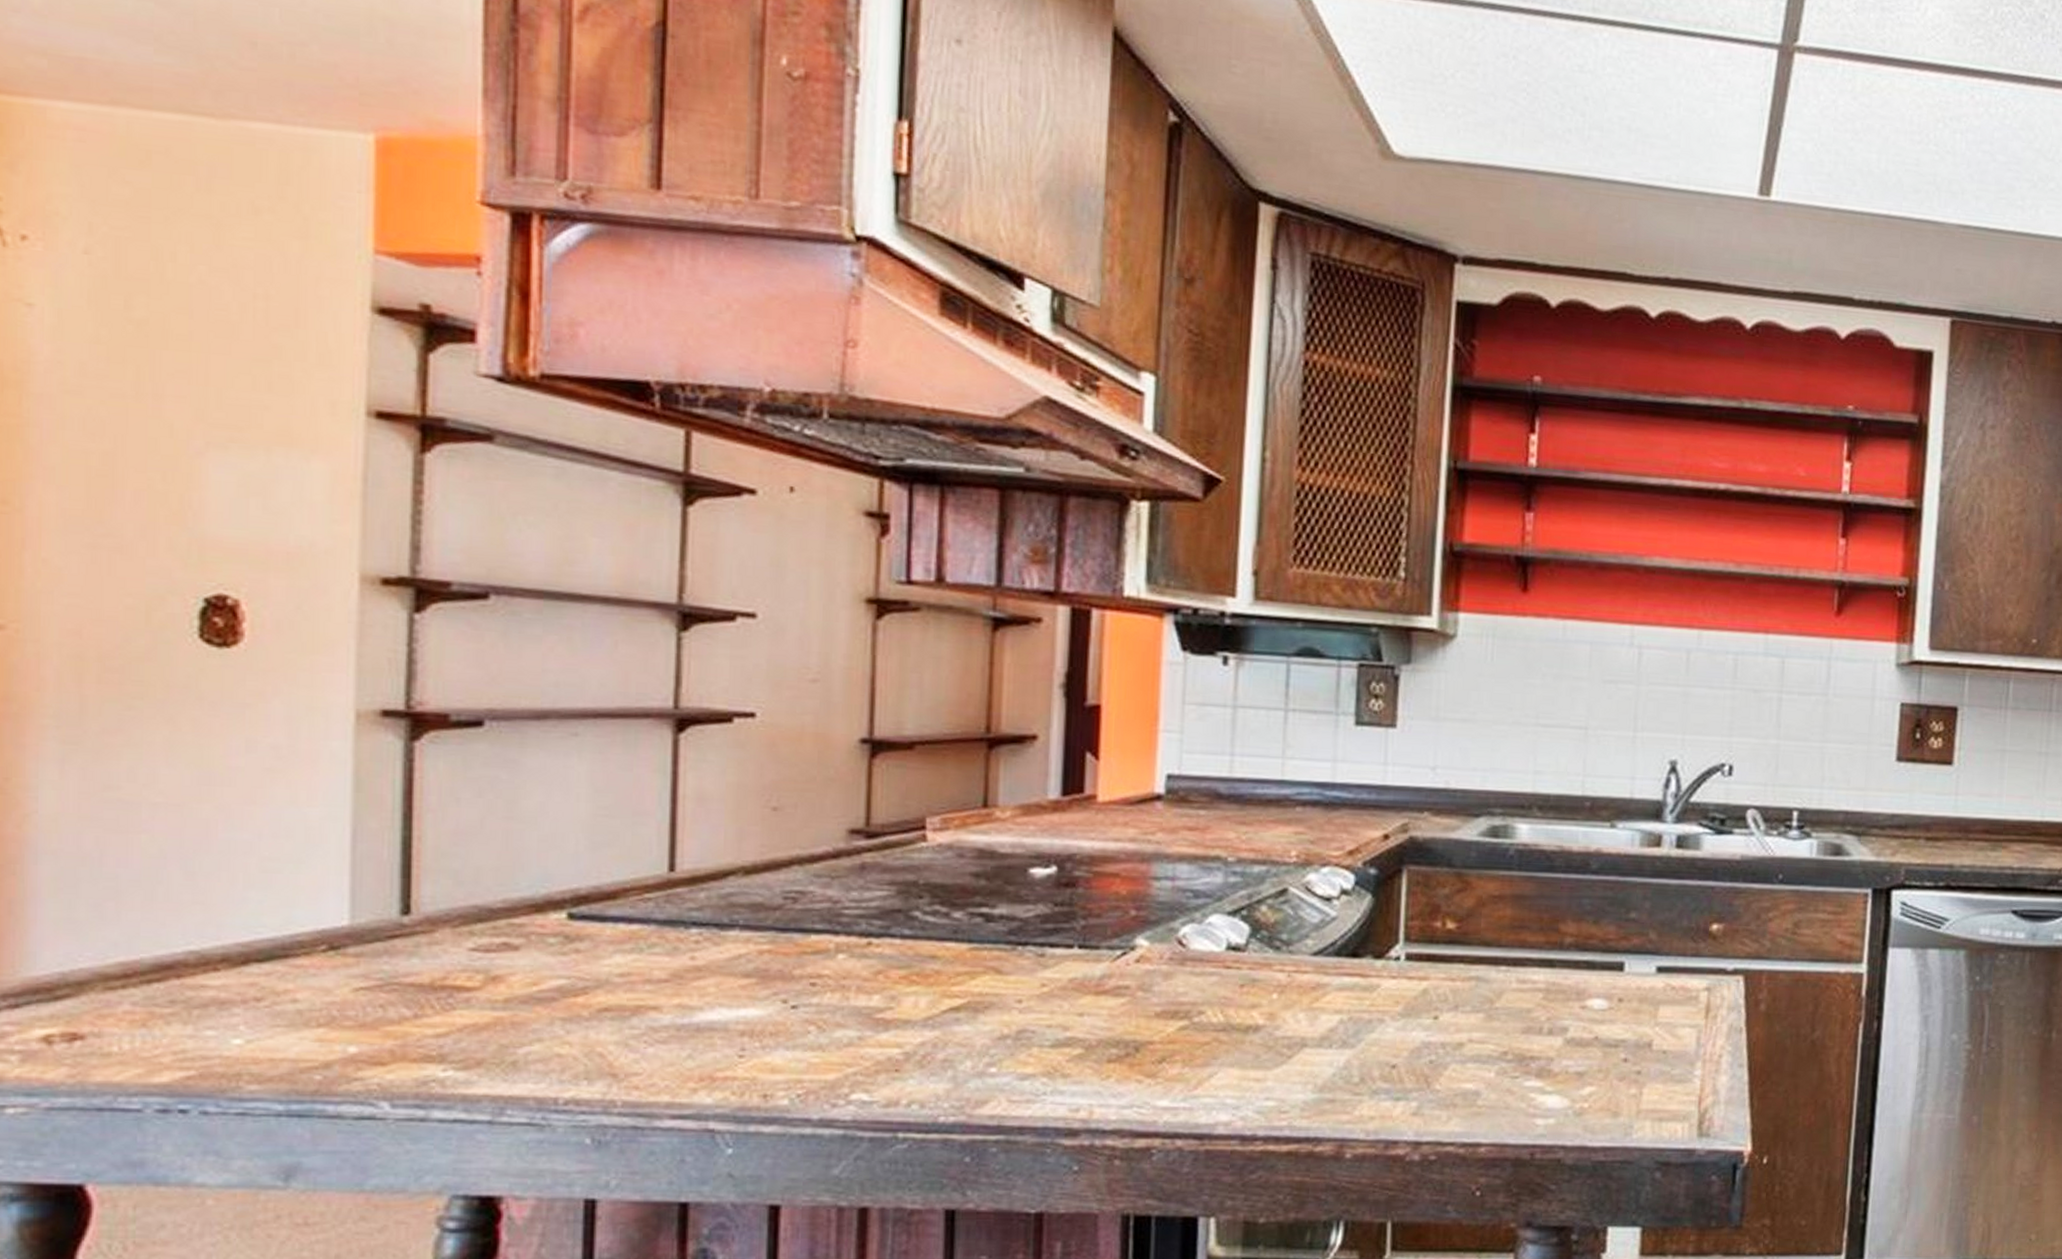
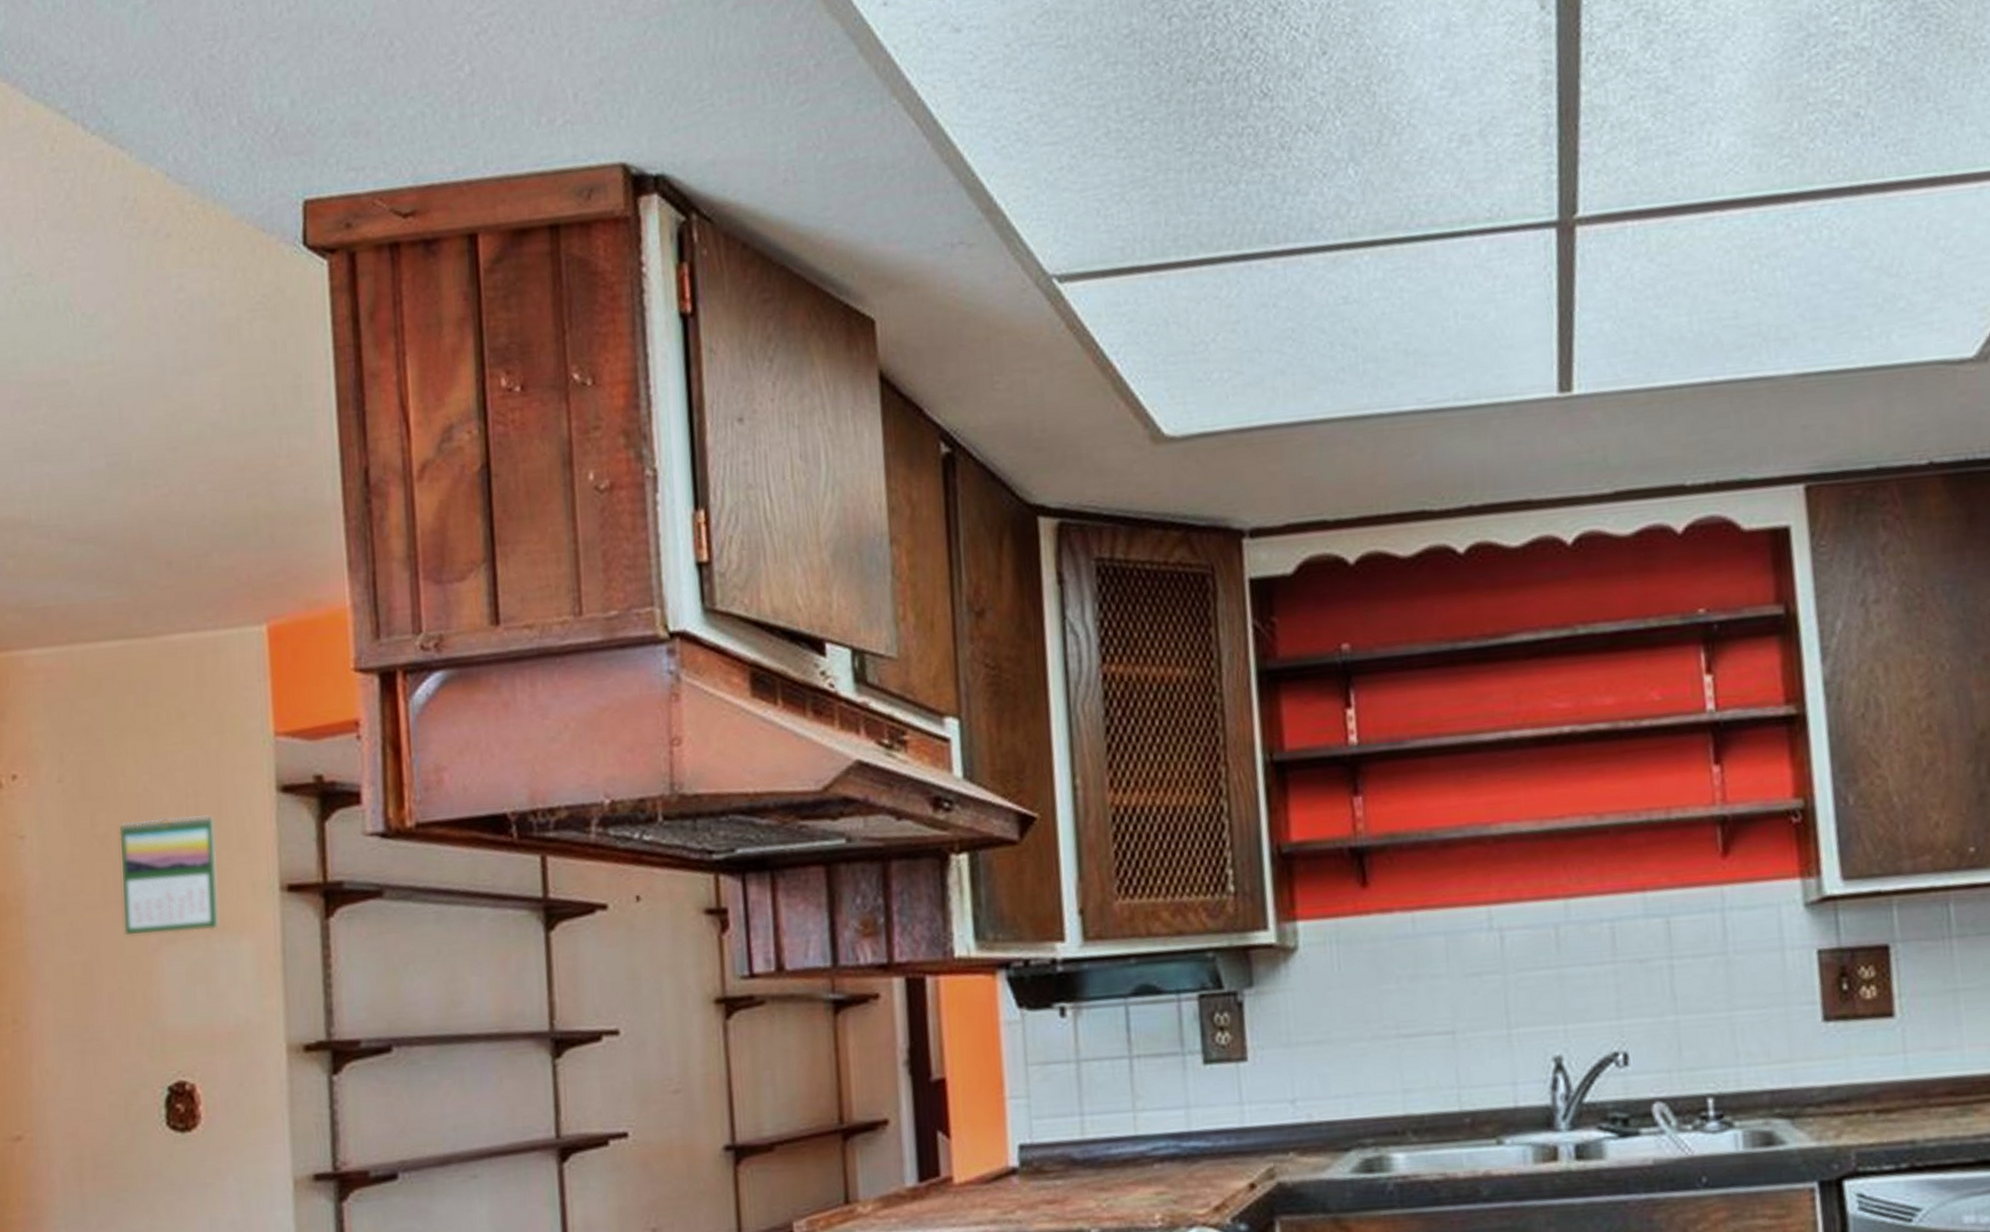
calendar: none [159,312,289,443] -> present [119,815,221,937]

